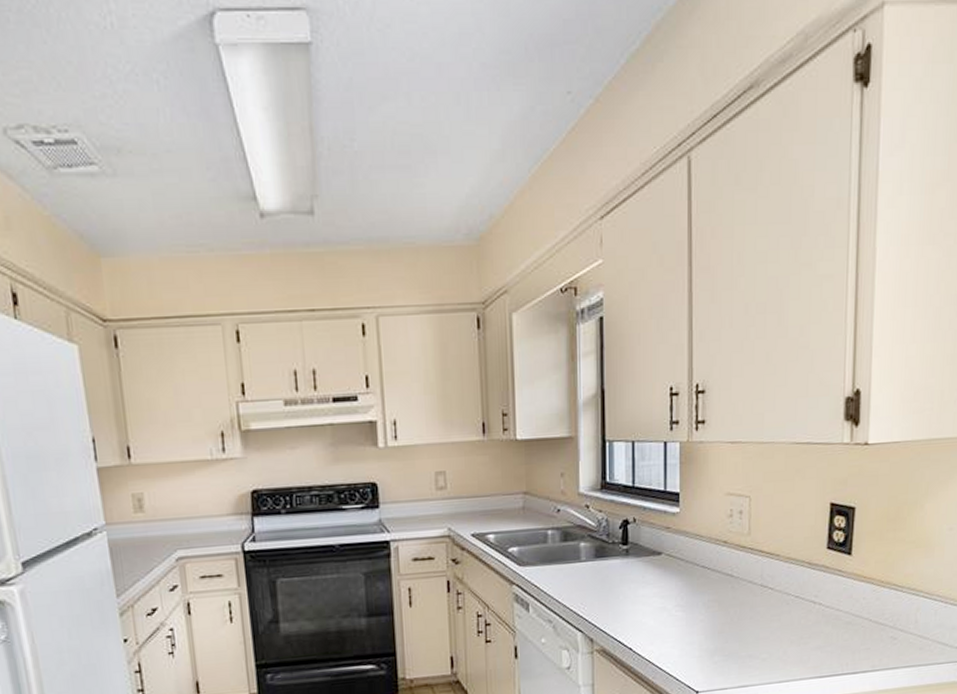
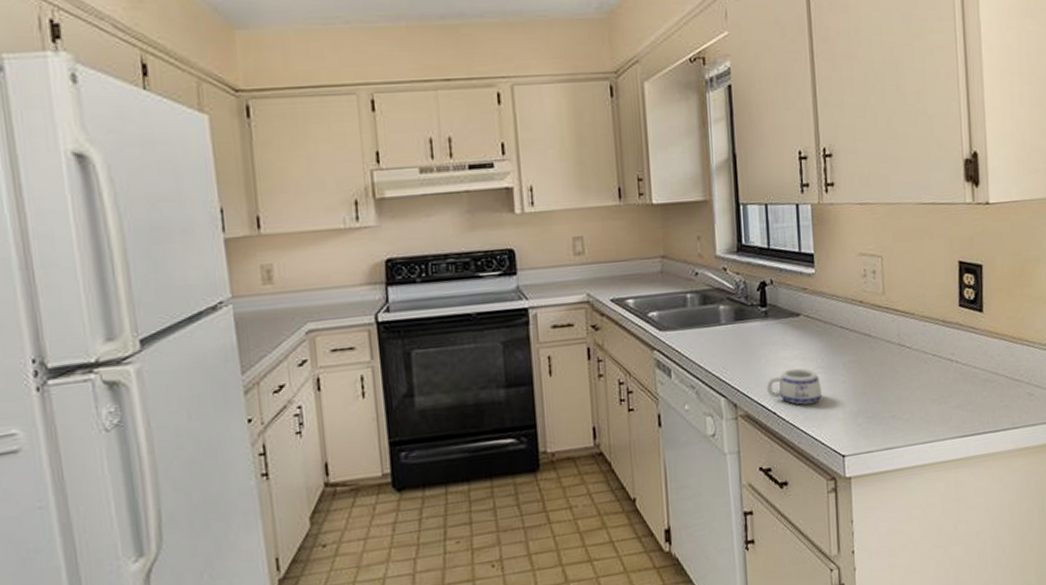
mug: none [624,606,679,642] -> present [767,368,822,405]

